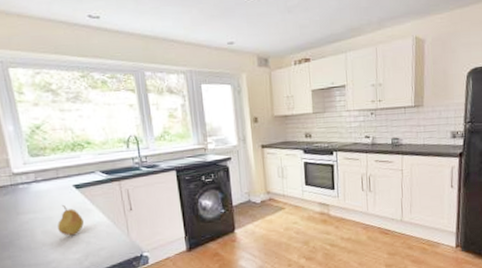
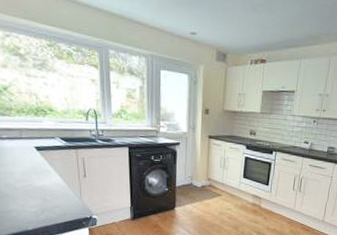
fruit: present [58,204,84,236] -> none [19,162,42,192]

